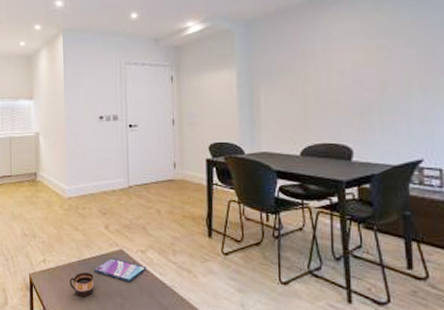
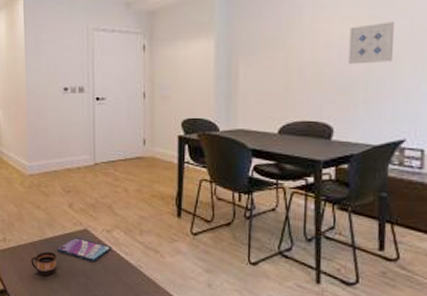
wall art: none [360,50,404,90] -> present [348,21,396,65]

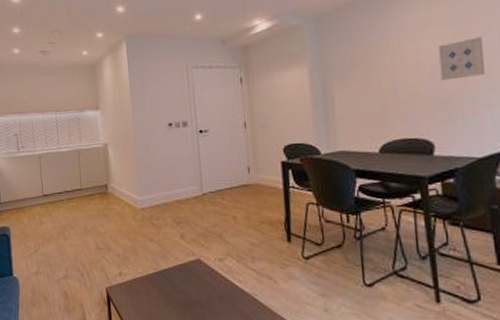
cup: present [31,252,57,277] -> none [147,284,173,309]
video game case: present [57,237,112,261] -> none [172,267,226,291]

